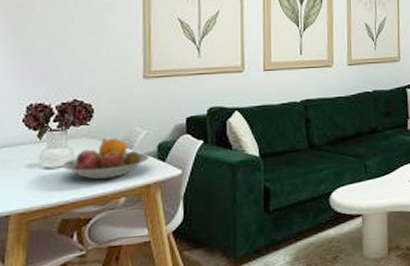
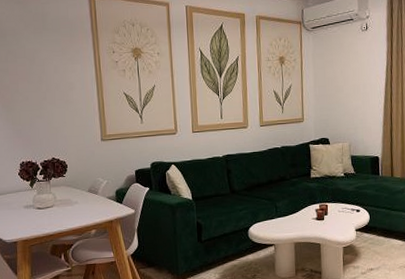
fruit bowl: present [61,137,149,180] -> none [48,186,110,217]

